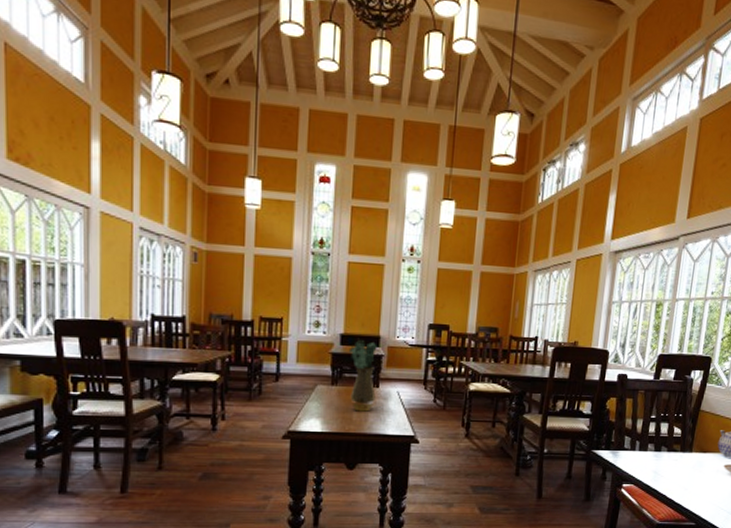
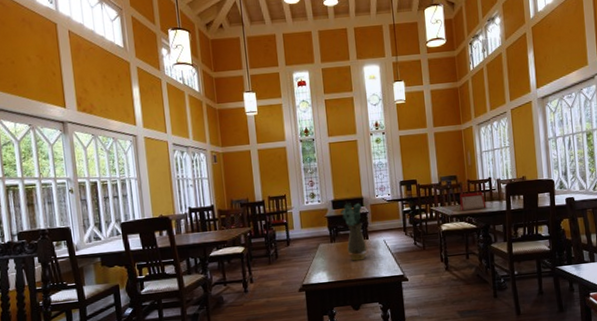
handbag: none [494,338,527,372] -> present [459,182,487,211]

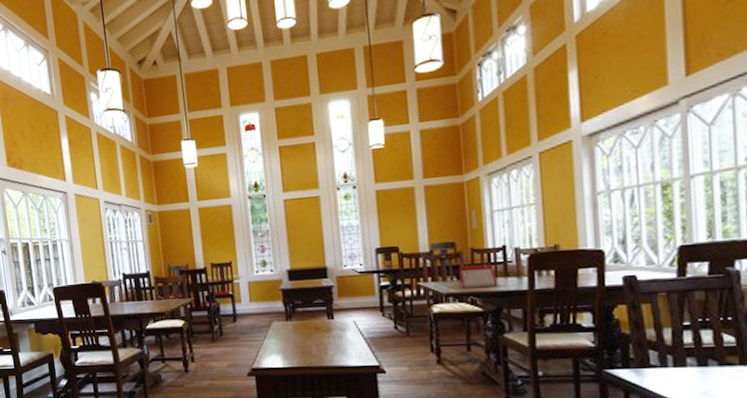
vase: present [340,201,367,261] -> none [297,271,332,345]

